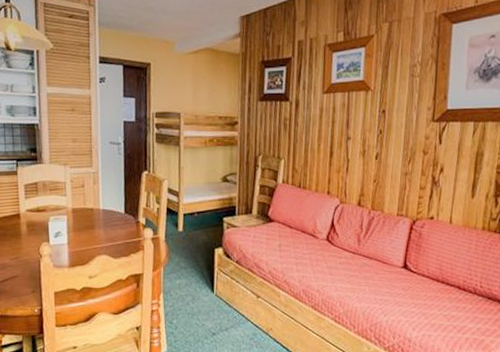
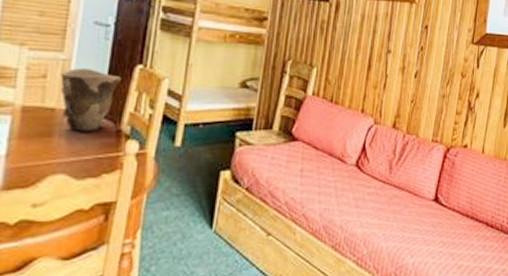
vase: none [93,177,134,225] -> present [60,68,121,133]

